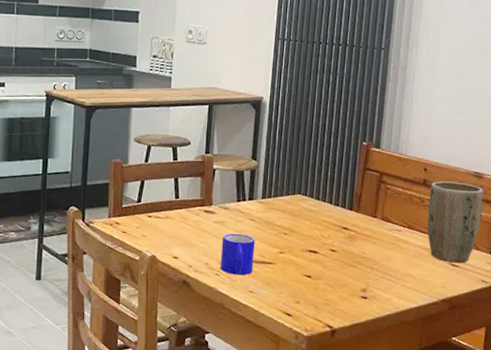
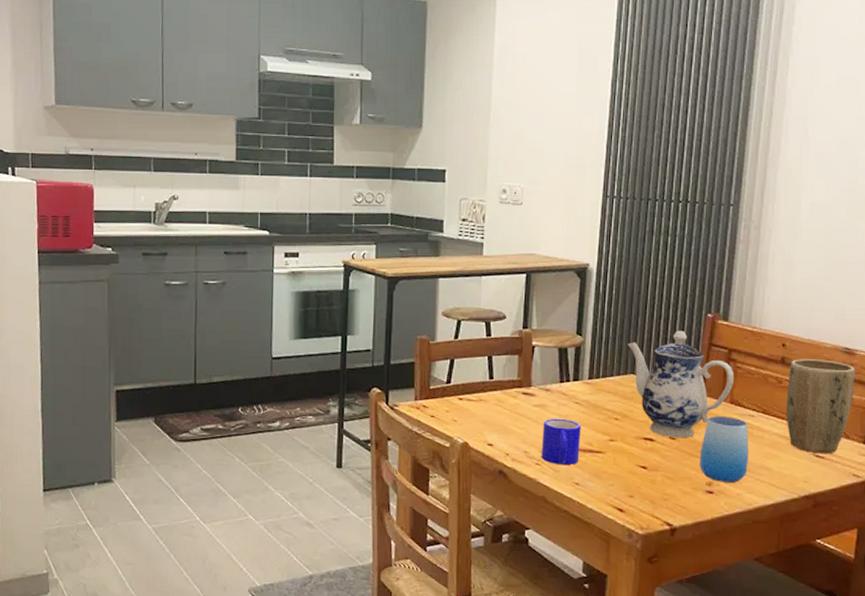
teapot: none [295,156,385,251] -> present [627,330,735,438]
cup: none [355,231,397,289] -> present [699,416,749,483]

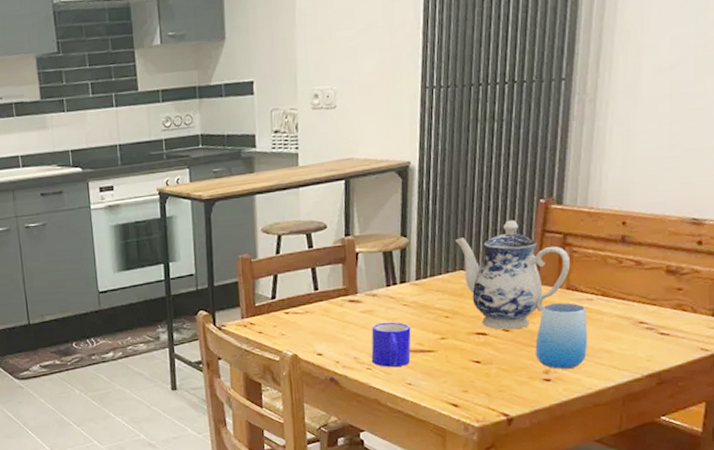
plant pot: present [786,359,855,454] -> none [627,233,704,331]

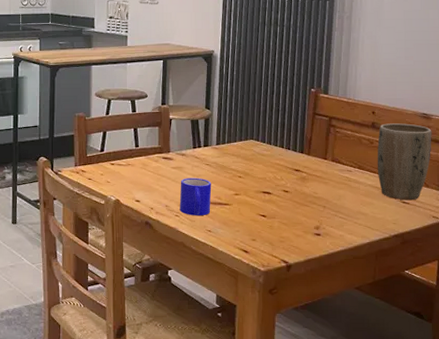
teapot: present [454,220,571,330] -> none [246,103,335,191]
cup: present [535,302,588,369] -> none [308,172,349,226]
plant pot: none [627,233,704,331] -> present [377,123,432,201]

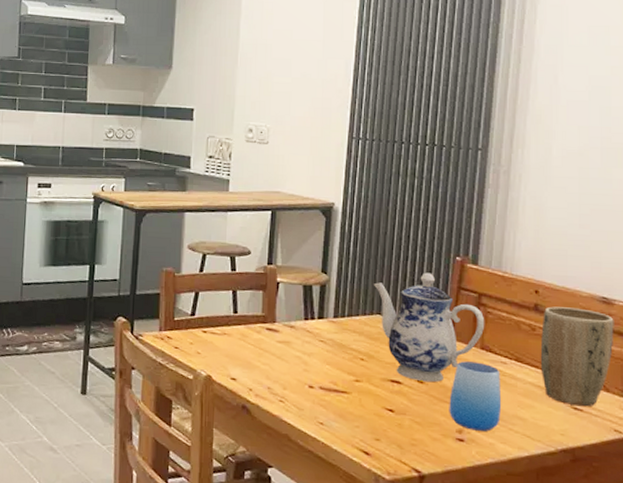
mug: present [179,178,212,216] -> none [285,355,326,404]
teapot: none [246,103,335,191] -> present [373,272,485,383]
cup: none [308,172,349,226] -> present [449,361,502,432]

